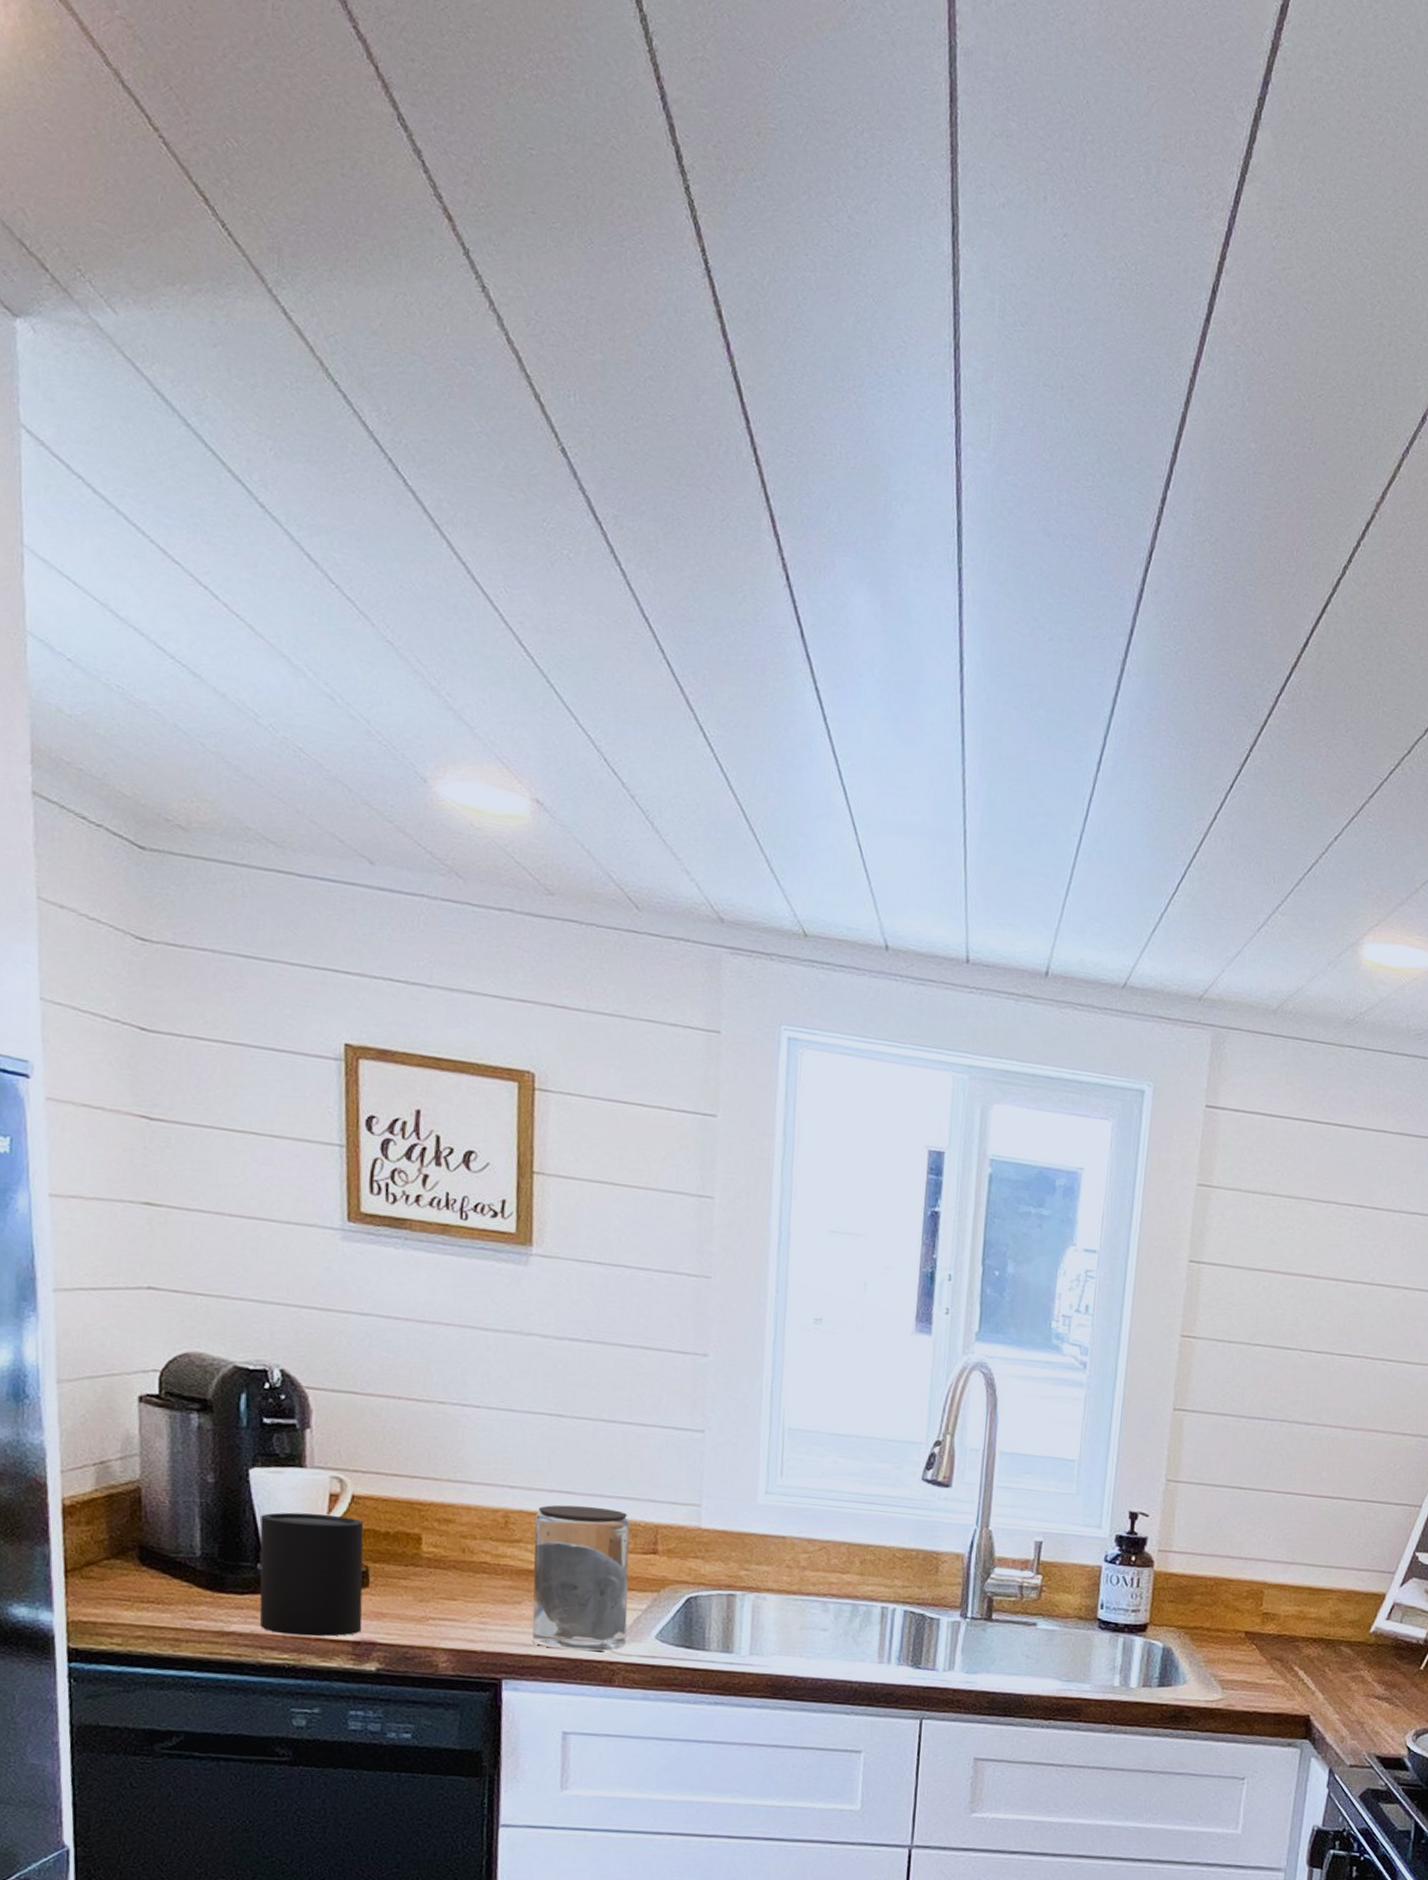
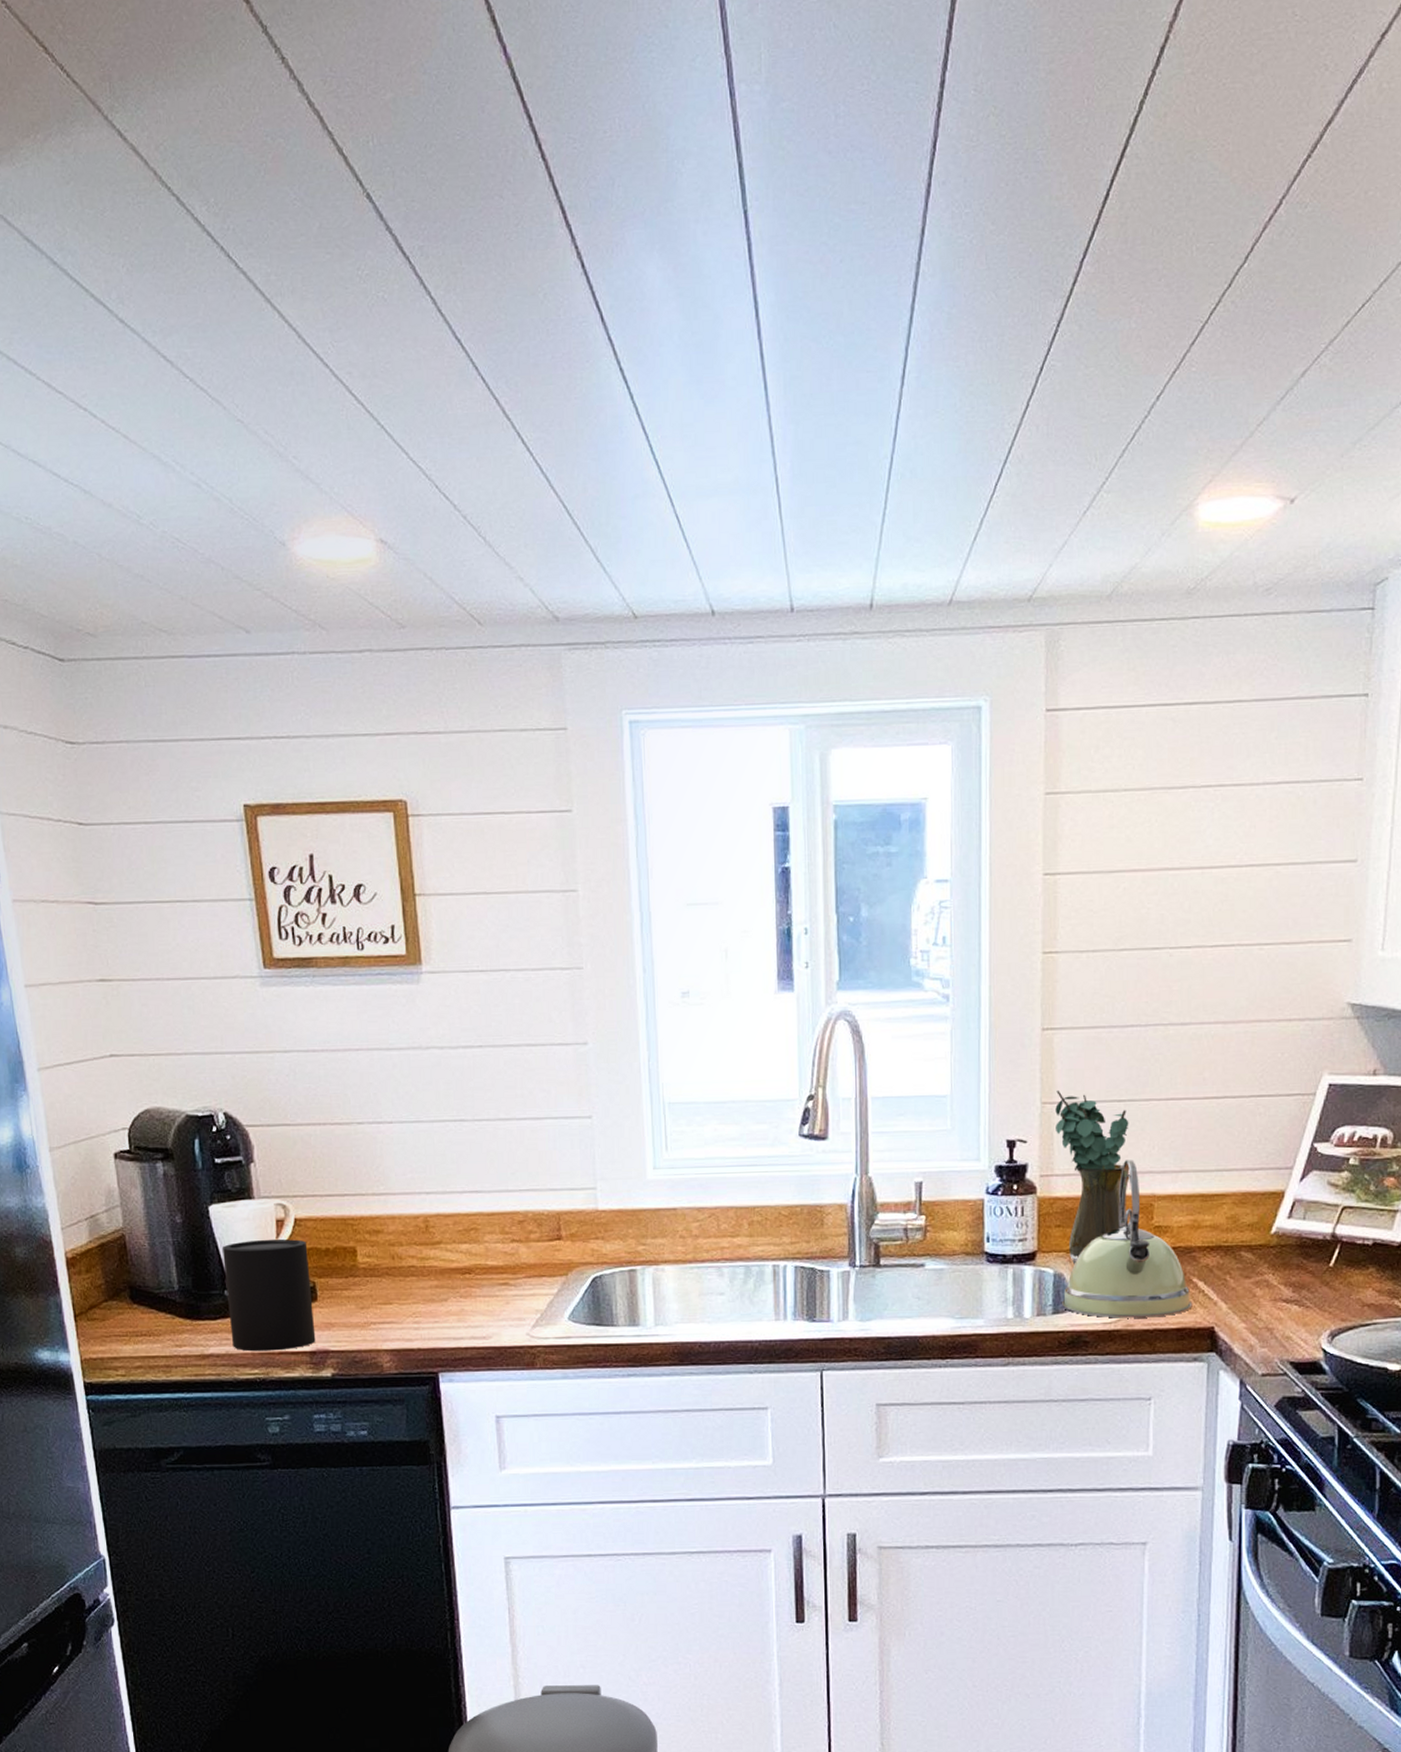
jar: present [532,1505,631,1652] -> none [450,1202,542,1340]
kettle: none [1167,1545,1292,1701] -> present [1061,1160,1193,1318]
vase: none [1177,1470,1248,1641] -> present [1055,1091,1129,1265]

